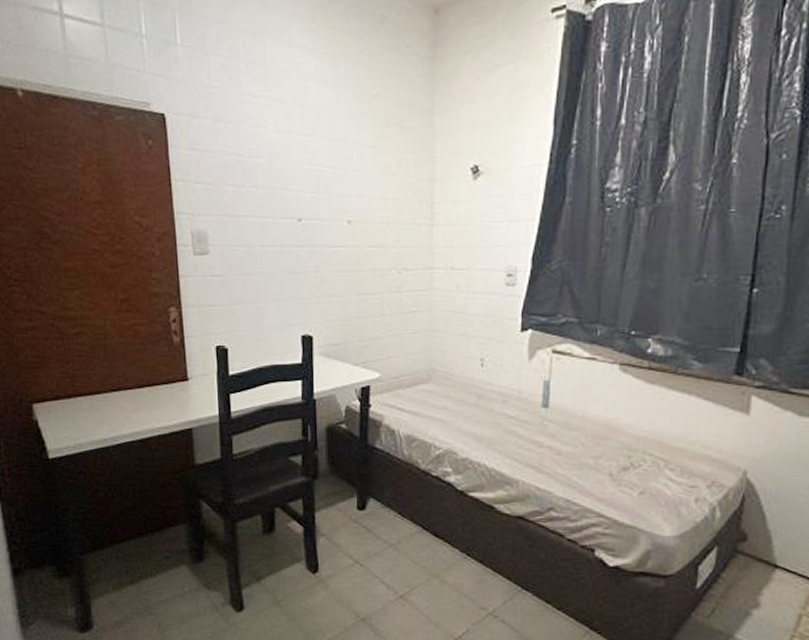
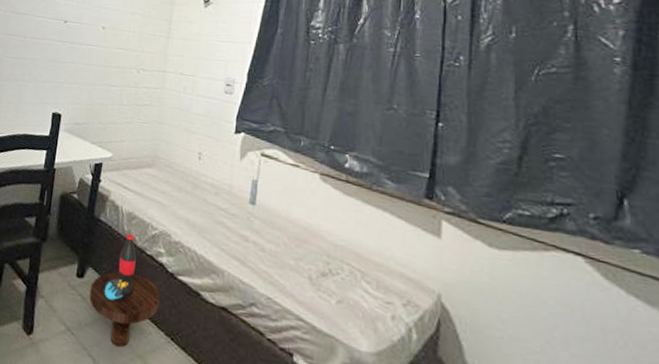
pedestal table: none [374,458,452,571] -> present [89,234,161,348]

